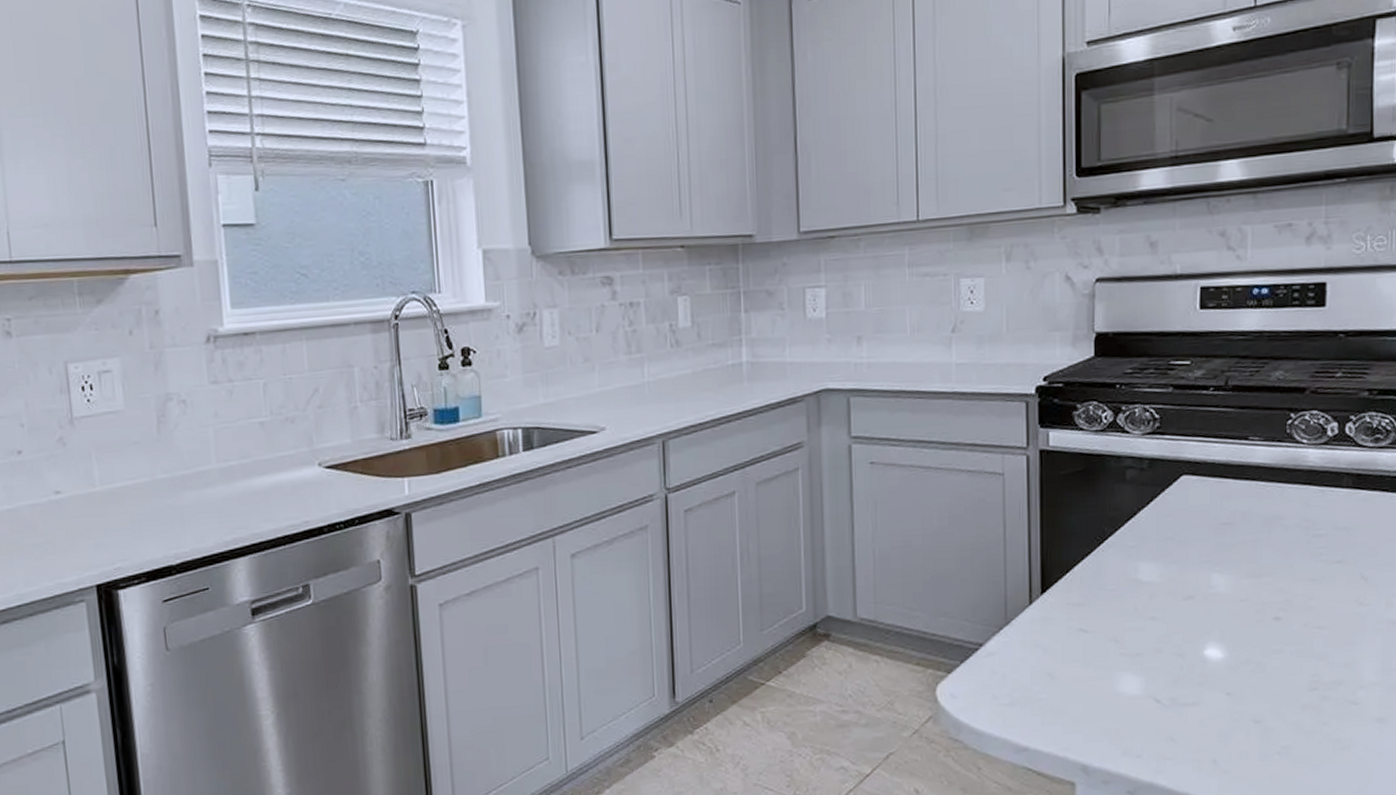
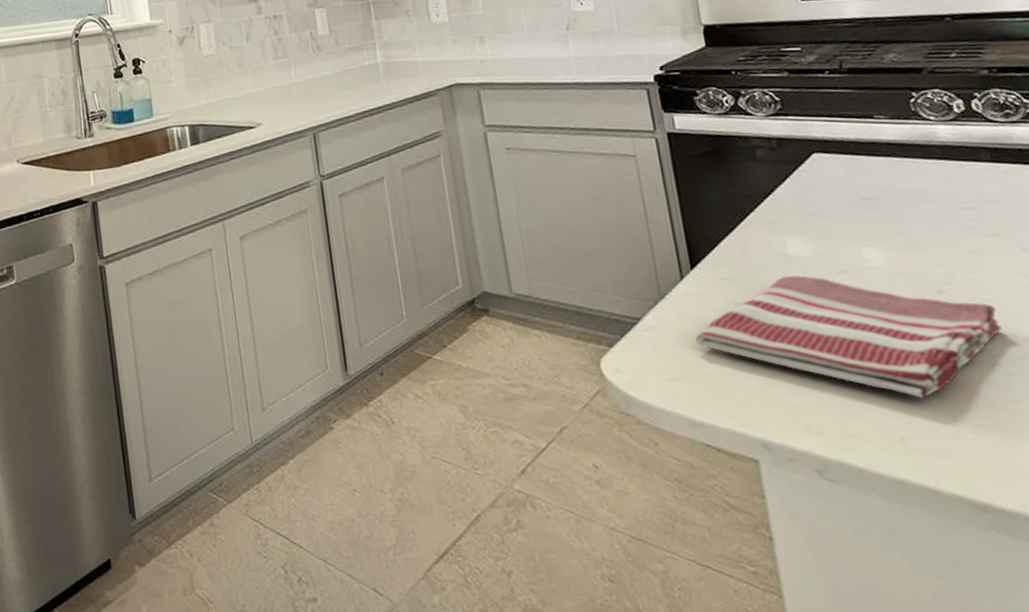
dish towel: none [1034,601,1326,722] -> present [695,275,1002,398]

